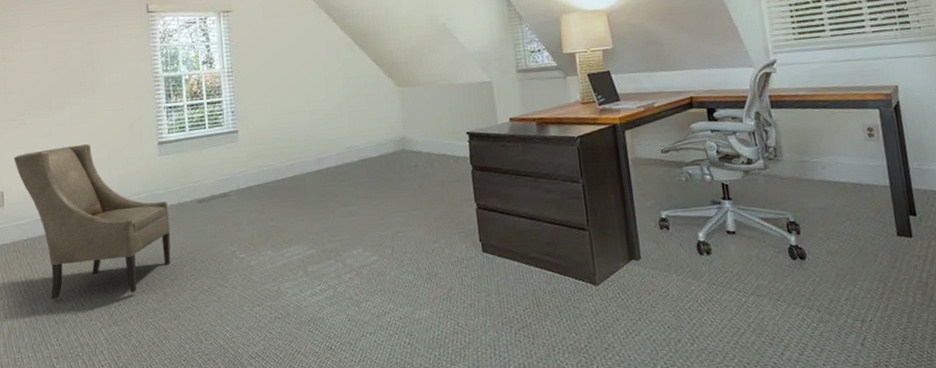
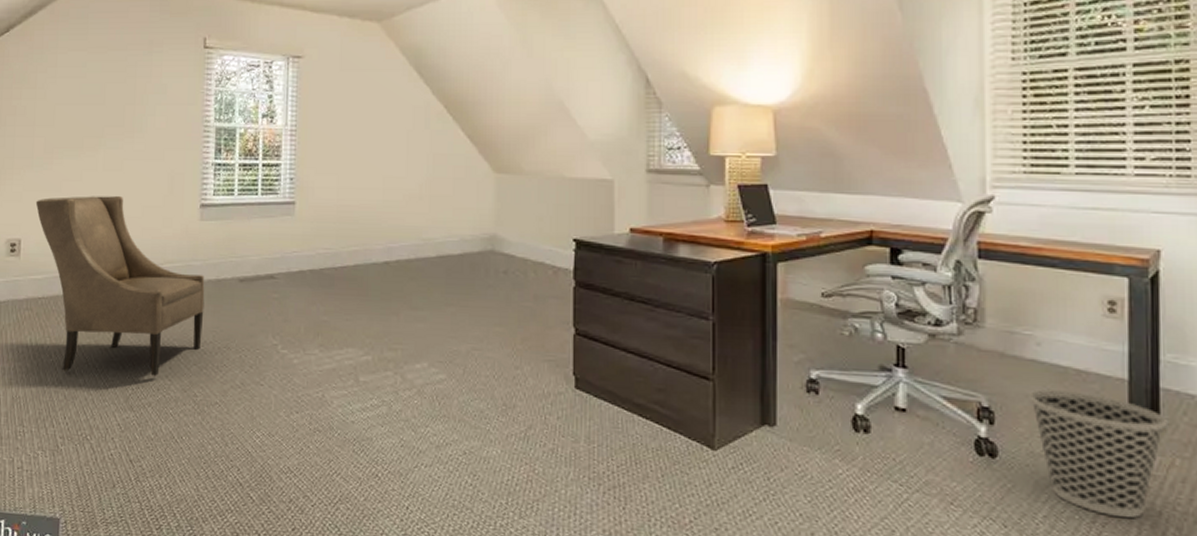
wastebasket: none [821,200,922,292] -> present [1028,389,1167,518]

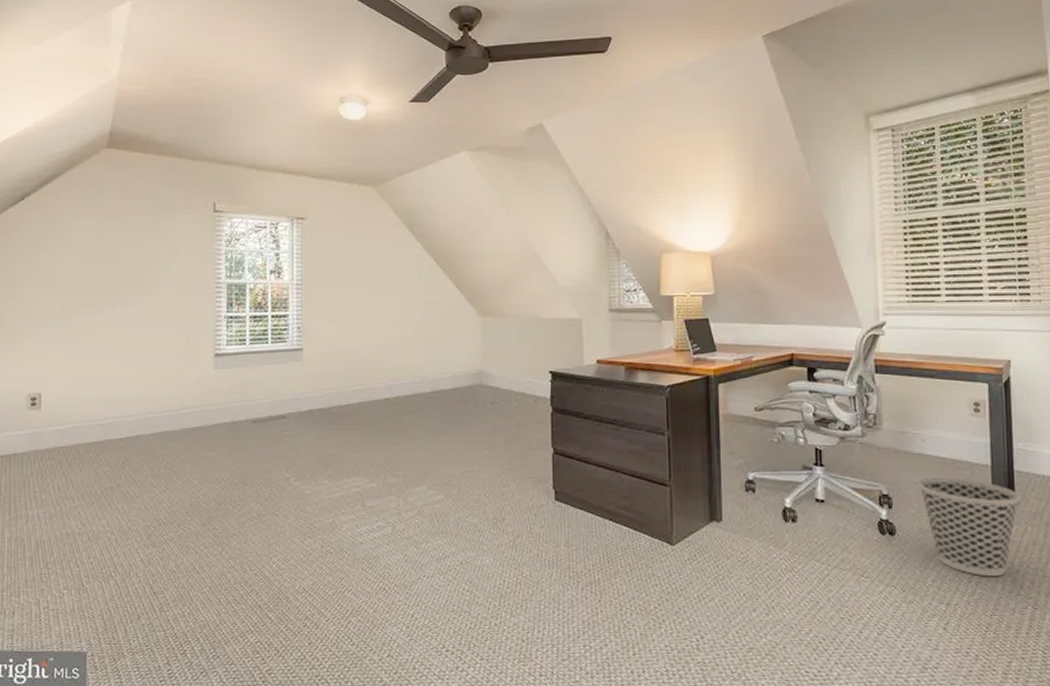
armchair: present [35,196,205,376] -> none [55,350,221,514]

